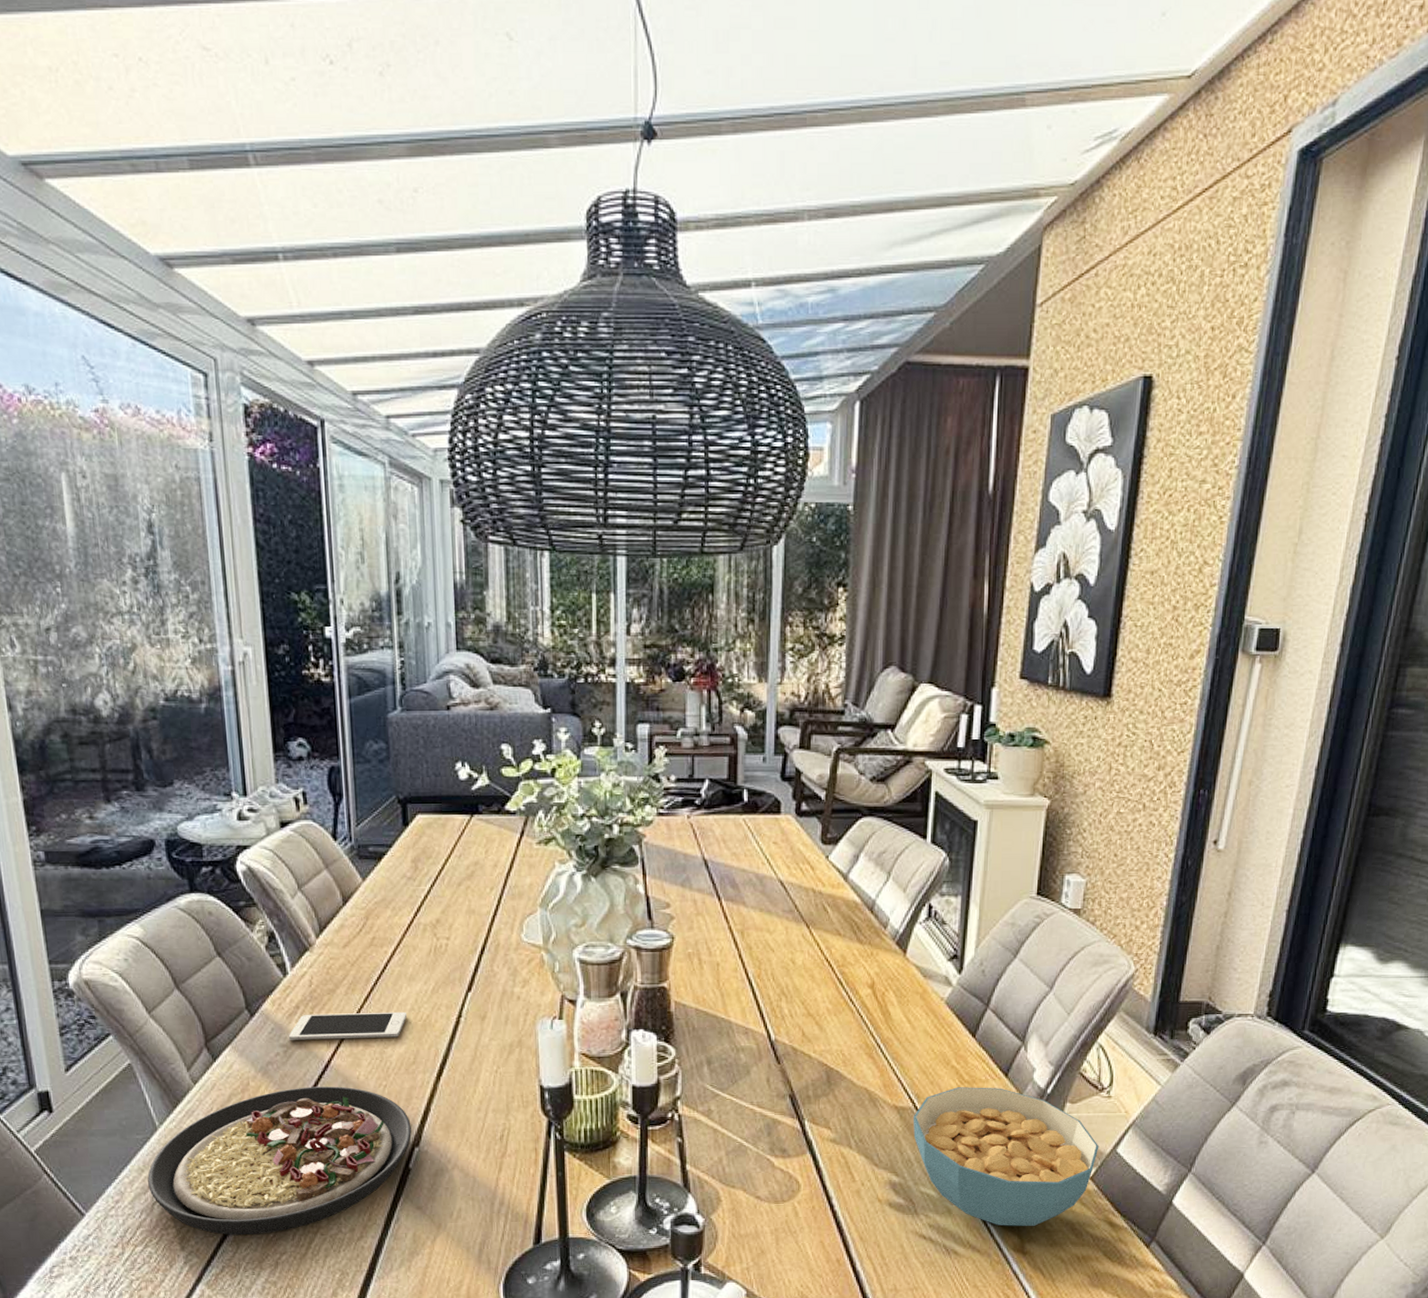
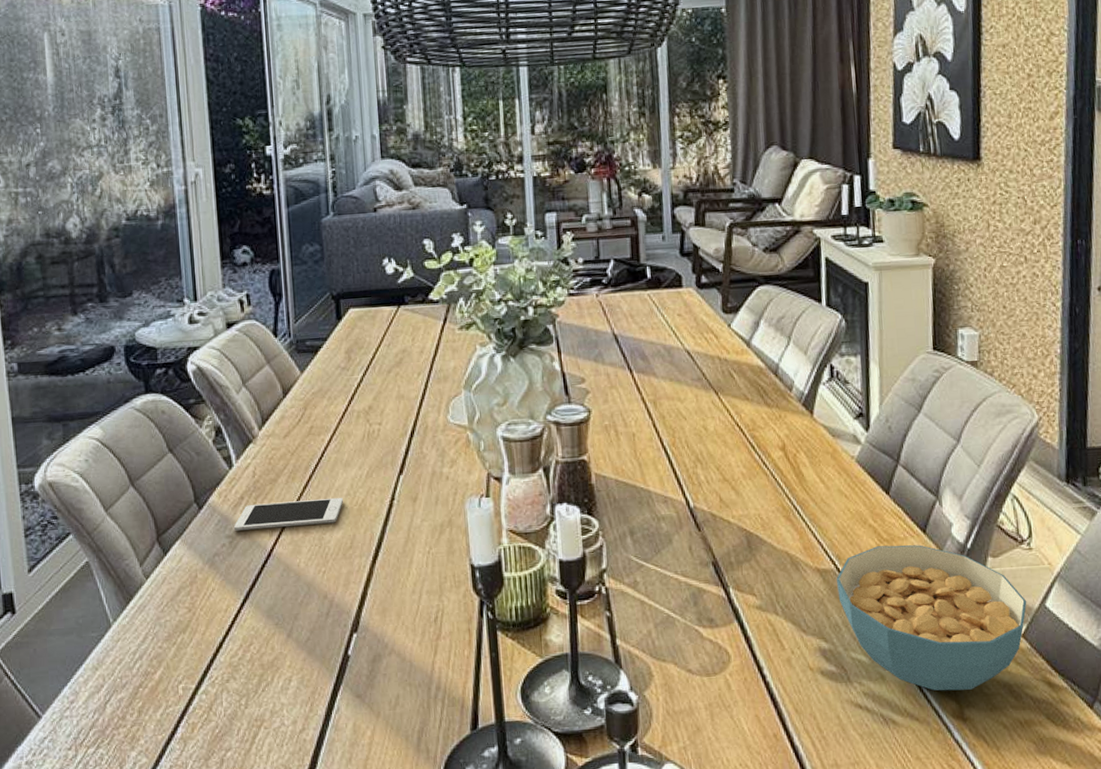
plate: present [147,1086,412,1235] -> none [101,574,350,732]

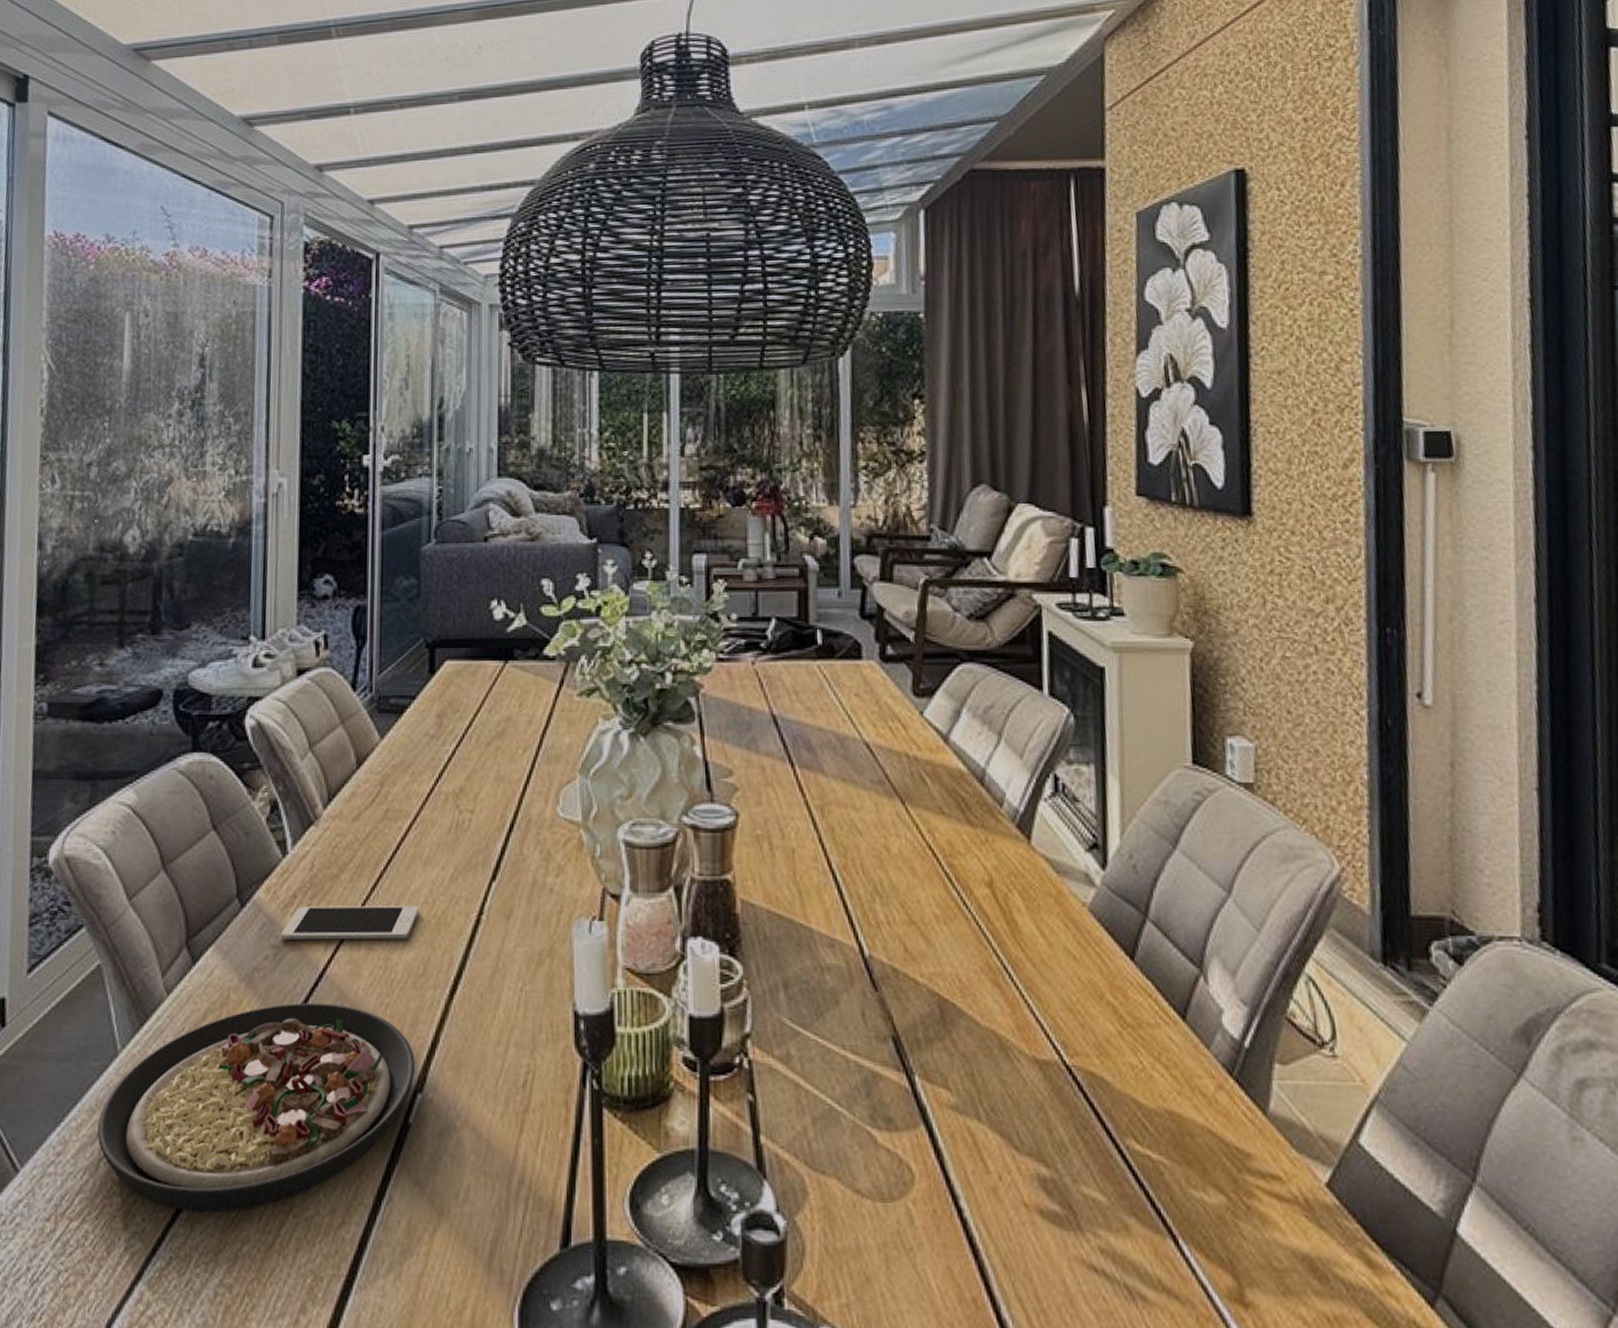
plate: none [101,574,350,732] -> present [97,1003,415,1212]
cereal bowl: present [836,545,1027,691] -> none [1061,1033,1332,1260]

